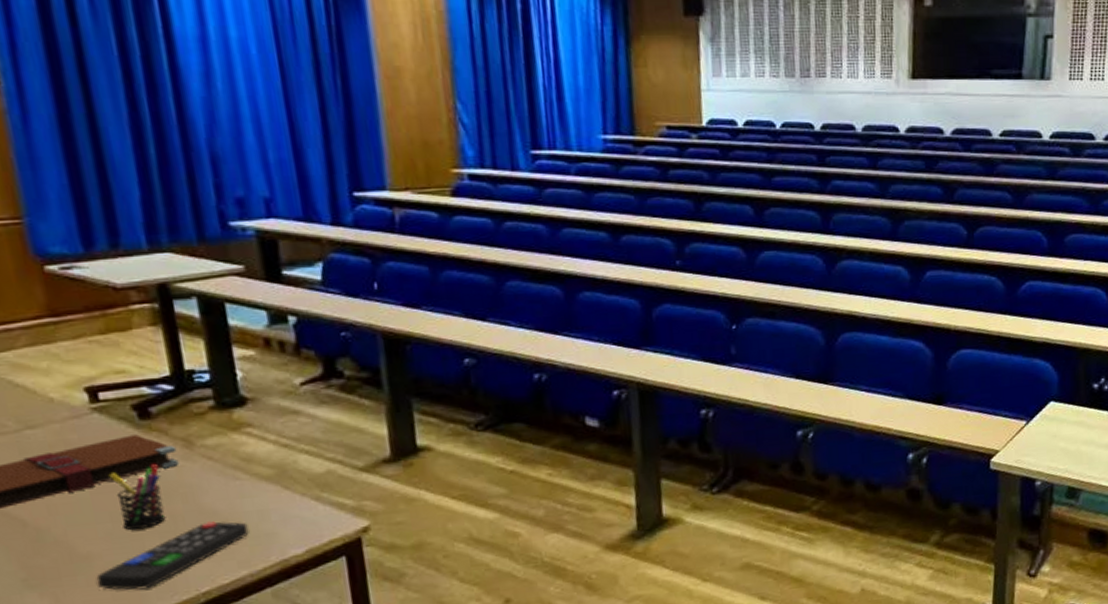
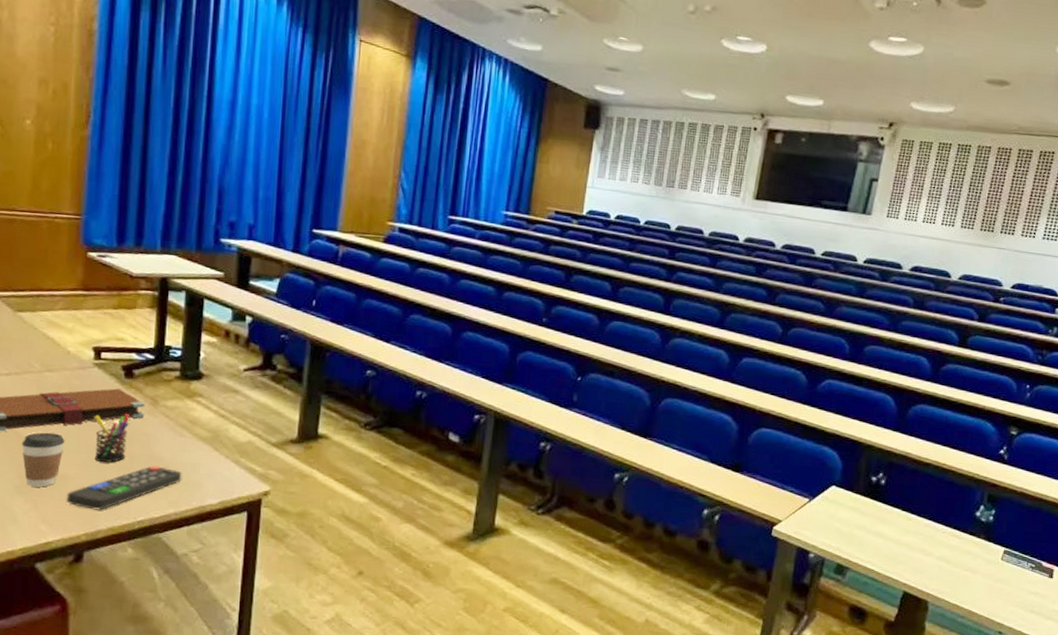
coffee cup: none [15,504,78,577] -> present [21,432,65,487]

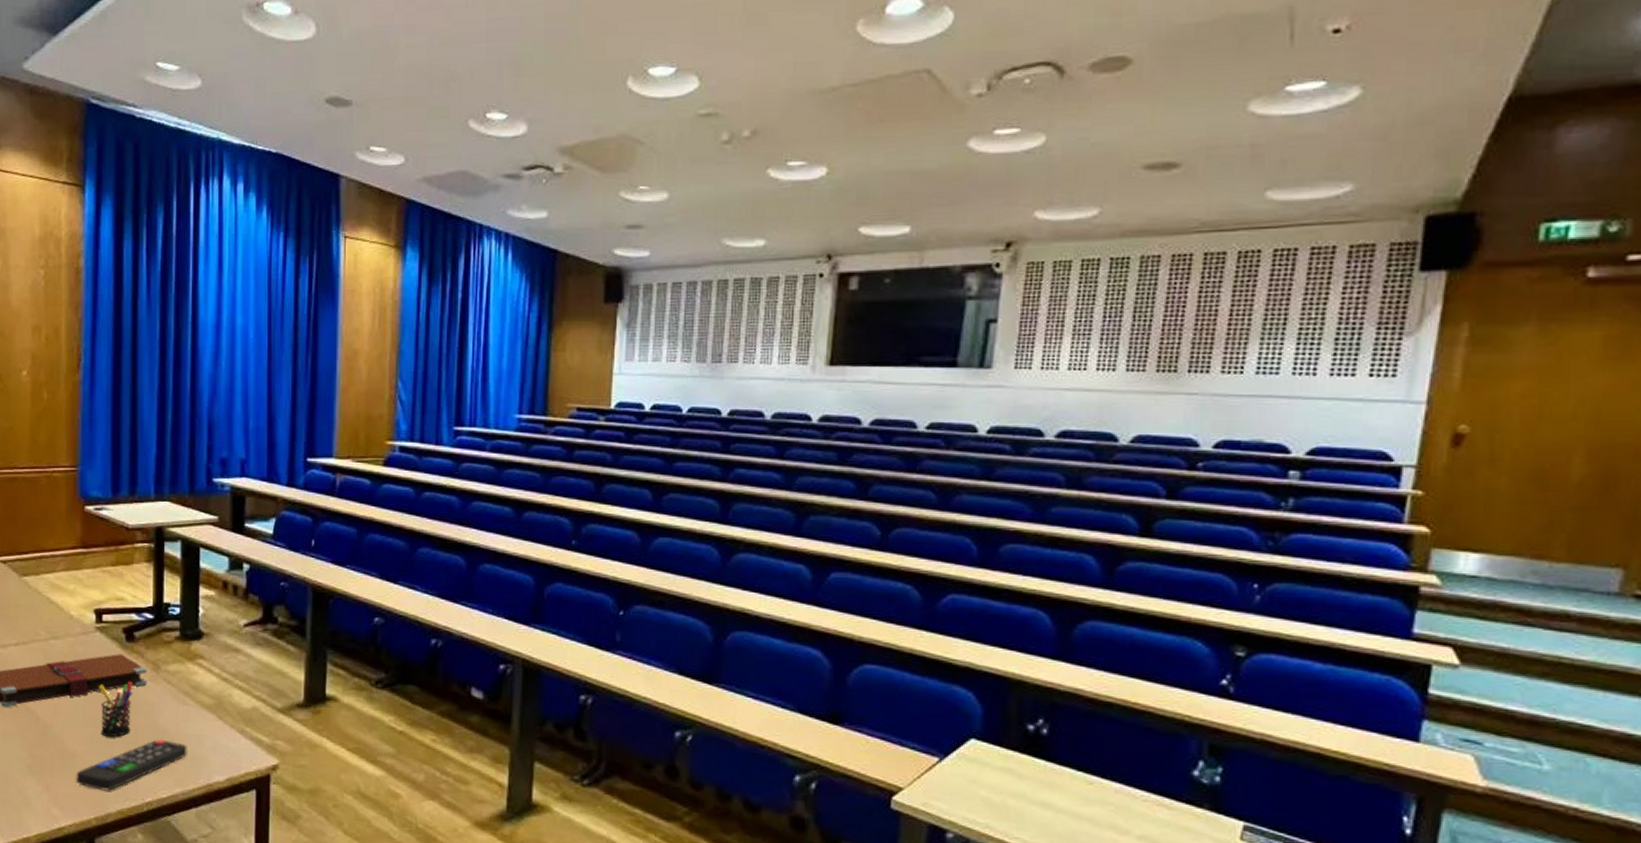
coffee cup: present [21,432,65,487] -> none [32,705,72,767]

